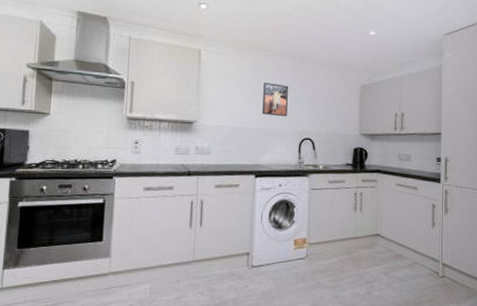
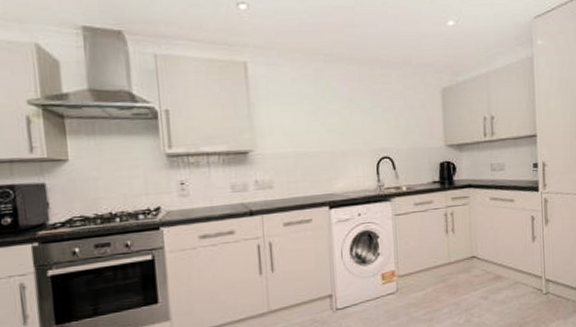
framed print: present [262,82,289,117] -> none [327,94,359,135]

